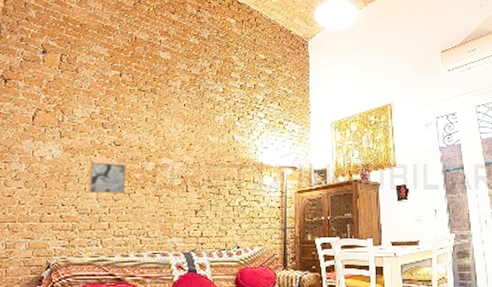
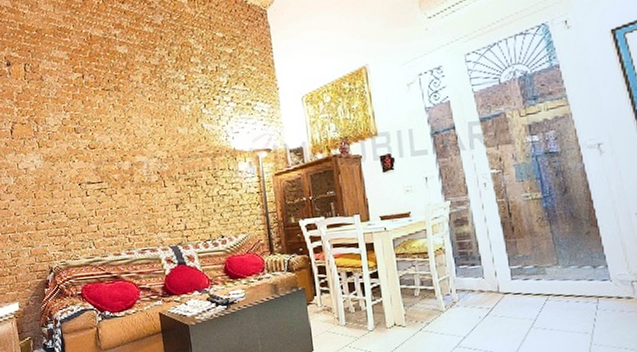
wall art: present [88,162,127,194] -> none [70,166,107,199]

